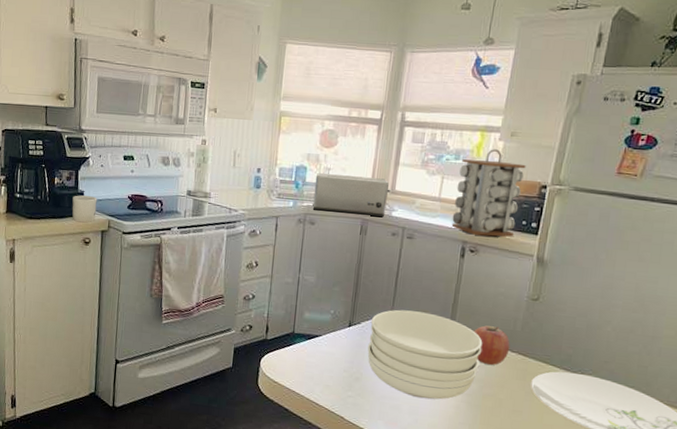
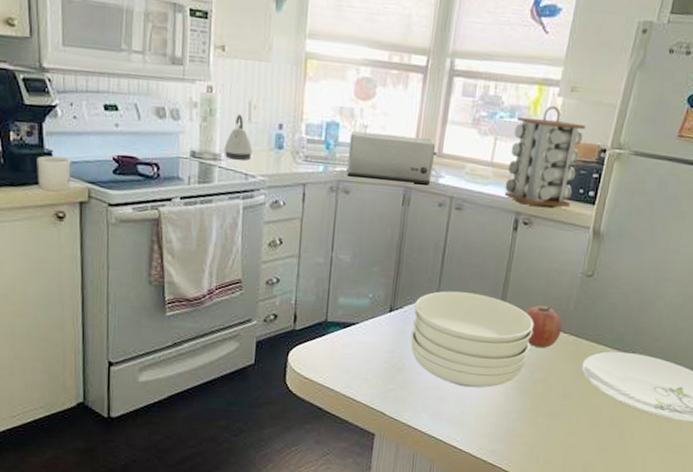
kettle: none [213,161,236,198] -> present [224,114,253,161]

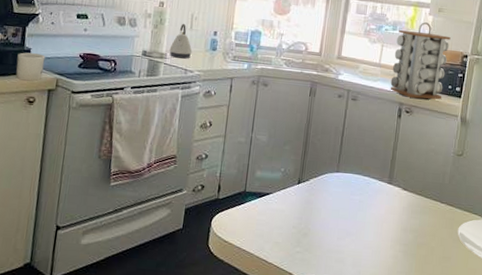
toaster: present [347,130,437,185] -> none [266,37,337,81]
bowl: present [410,291,535,388] -> none [315,166,417,251]
fruit: present [525,305,563,348] -> none [409,179,440,216]

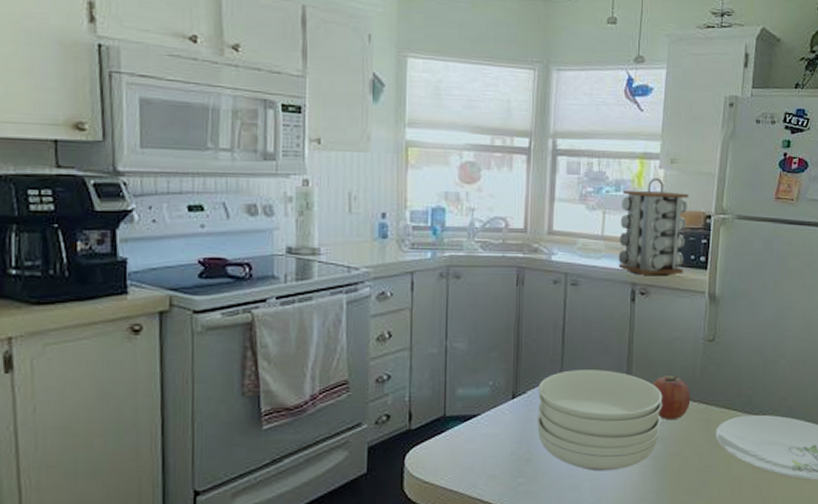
mug: present [16,52,46,82] -> none [108,264,149,303]
kettle: present [169,23,192,59] -> none [323,205,355,253]
bowl: none [315,166,417,251] -> present [537,370,663,471]
fruit: none [409,179,440,216] -> present [652,376,691,419]

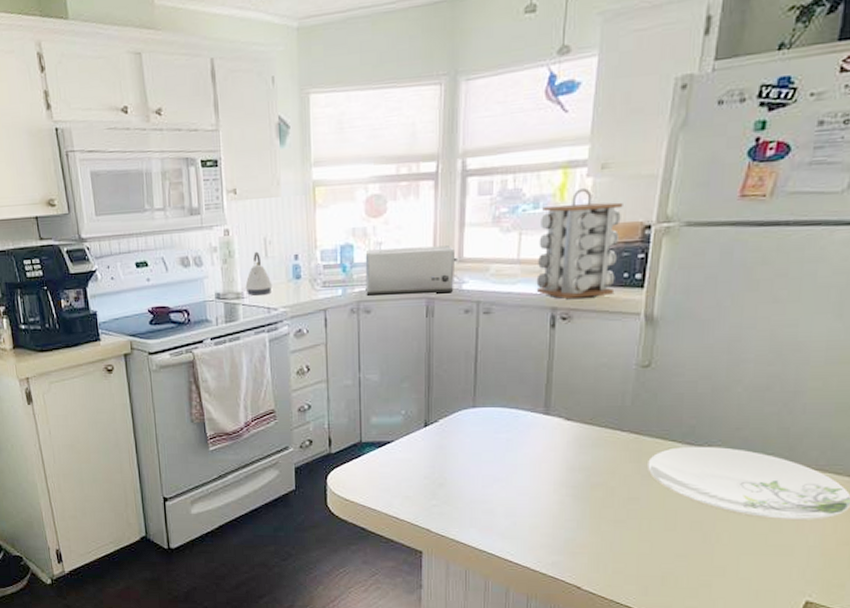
kettle: none [323,205,355,253] -> present [245,251,273,296]
toaster: none [456,214,547,263] -> present [365,245,457,297]
bowl: present [537,370,663,471] -> none [450,399,586,498]
fruit: present [652,376,691,419] -> none [574,404,619,449]

